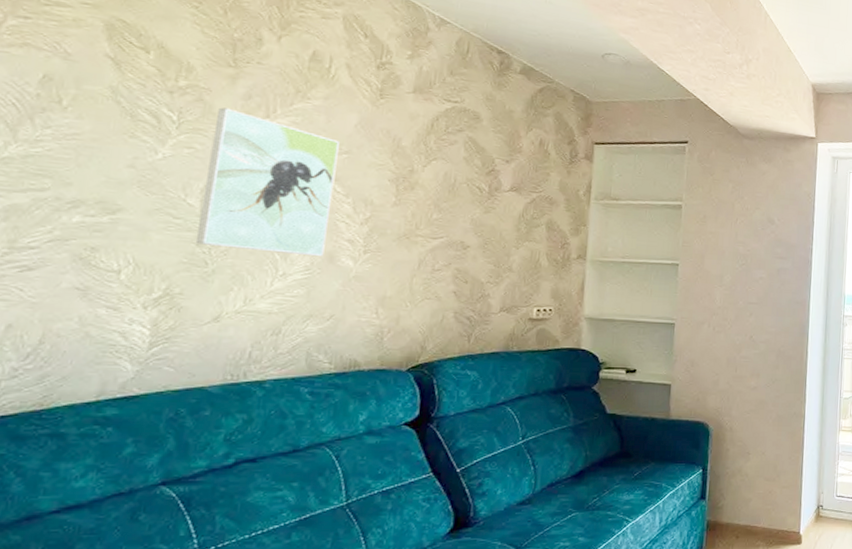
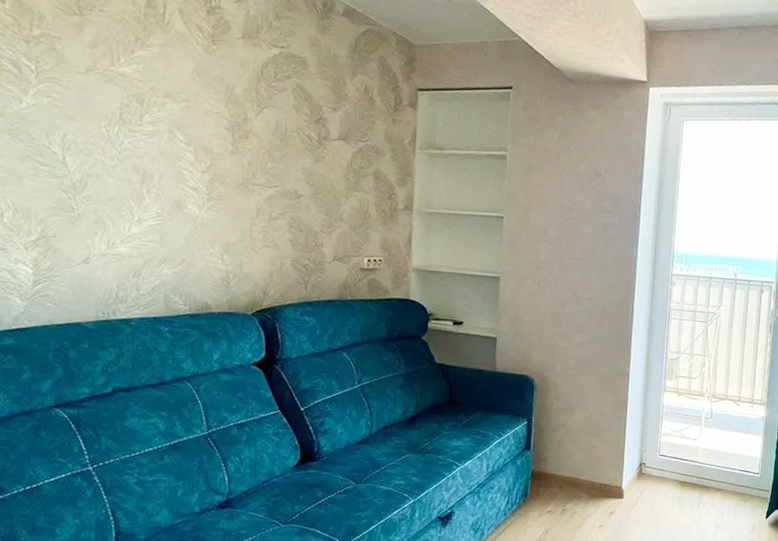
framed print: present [195,107,339,257] -> none [61,56,178,204]

